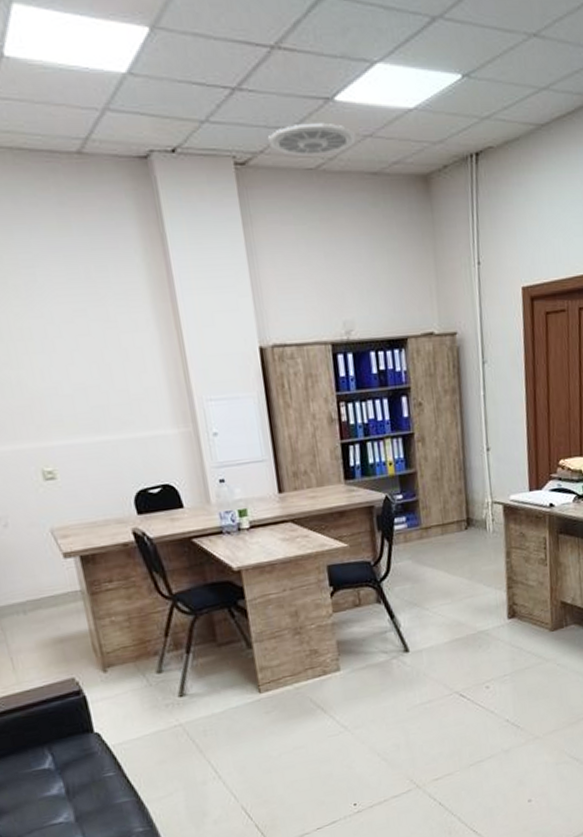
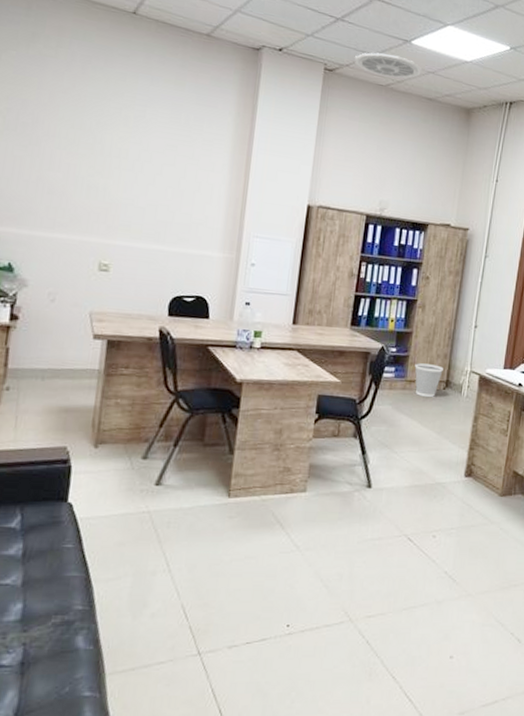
wastebasket: none [427,503,461,543] -> present [415,363,443,398]

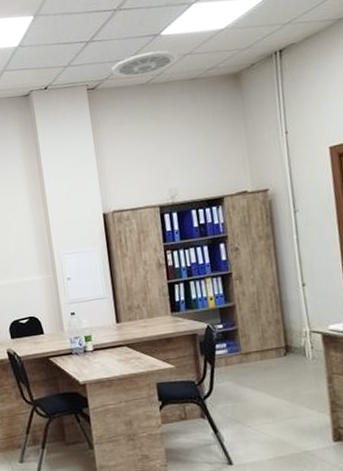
wastebasket: present [415,363,443,398] -> none [246,332,279,367]

